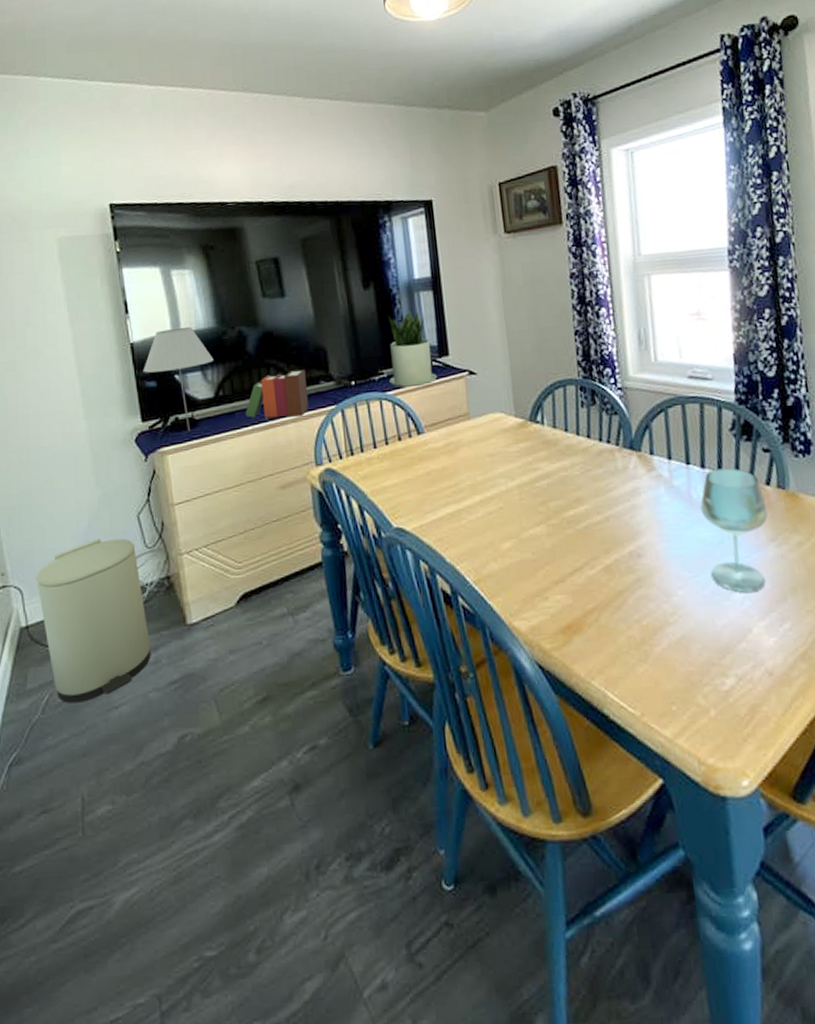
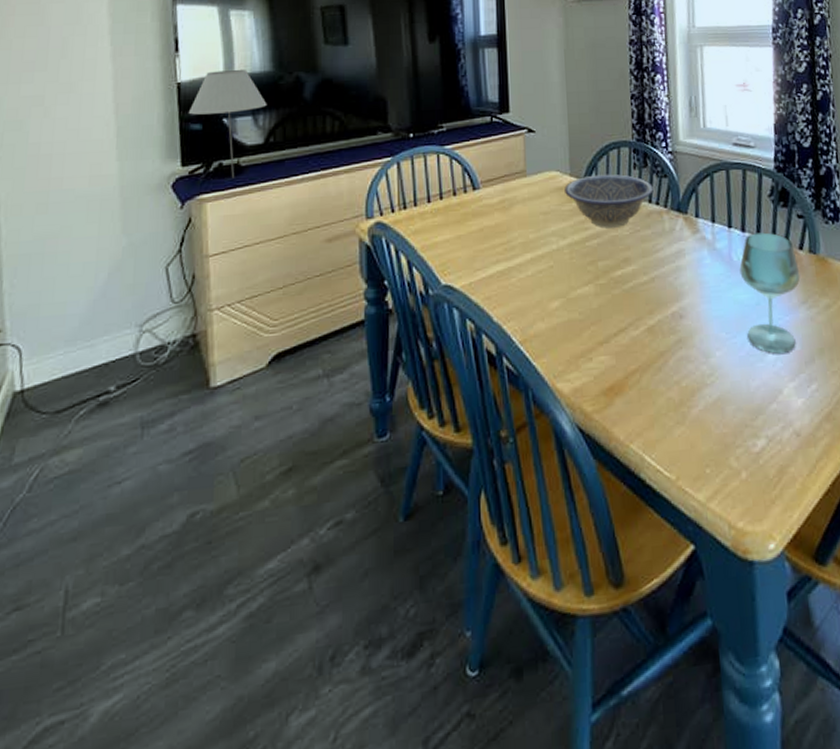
pedal bin: present [36,538,151,704] -> none [39,292,167,479]
books: present [245,369,310,418] -> none [295,119,364,168]
planter: present [387,311,437,388] -> none [448,66,496,143]
decorative bowl: none [510,413,604,469] -> present [565,174,654,228]

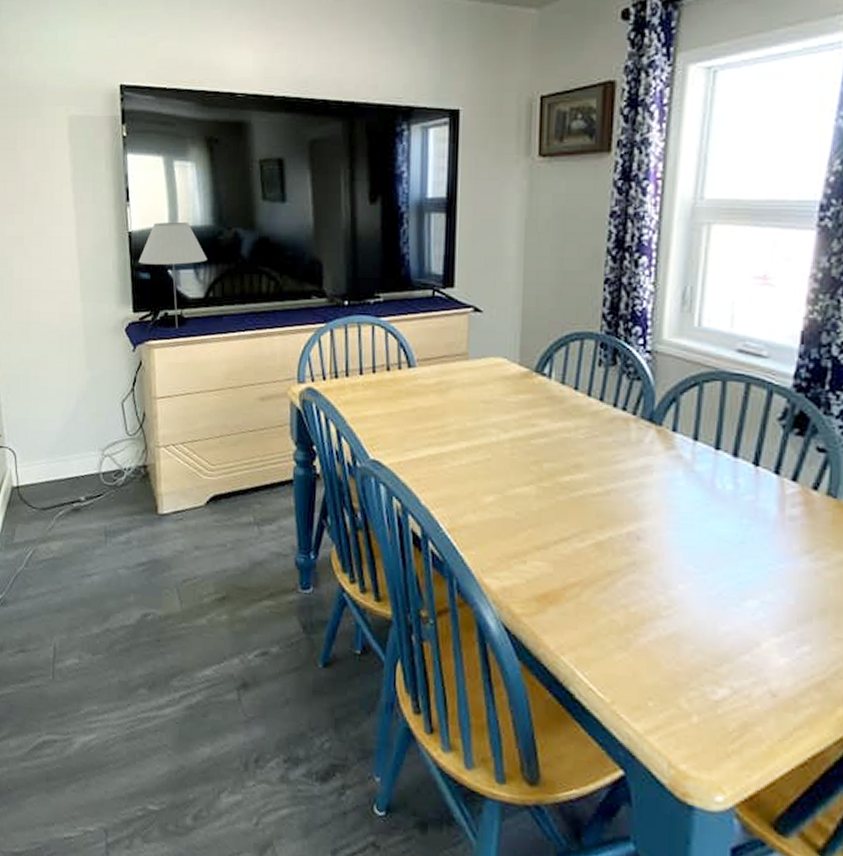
decorative bowl: present [565,174,654,228] -> none [511,367,621,429]
wine glass: present [739,232,801,354] -> none [723,460,809,604]

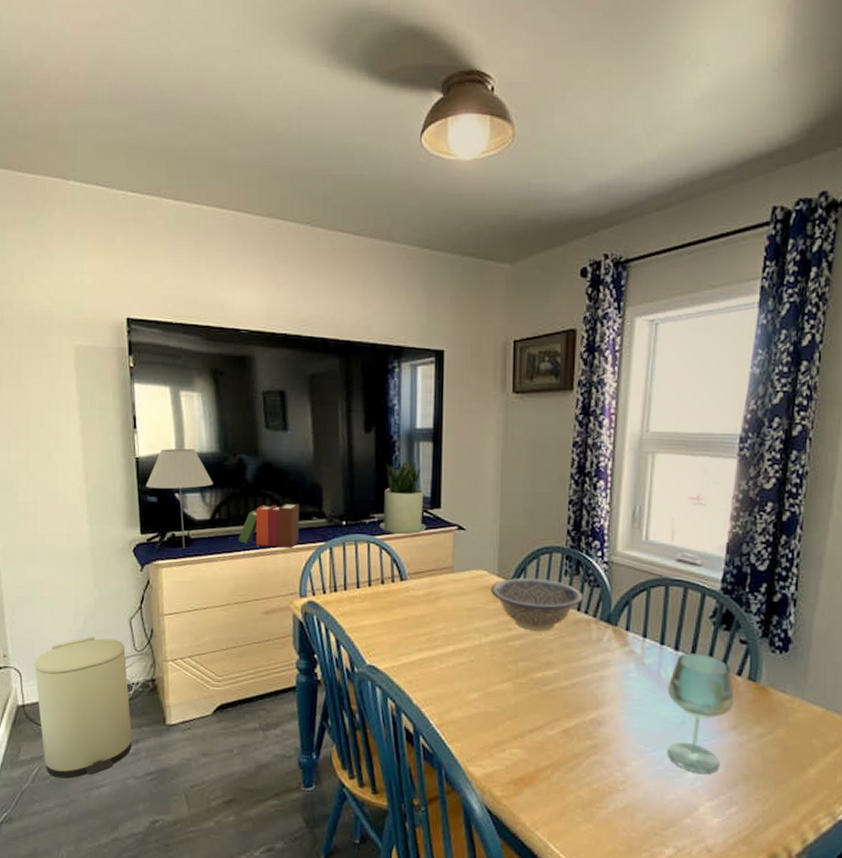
pedal bin: none [28,418,124,564] -> present [34,636,132,779]
books: none [233,281,298,330] -> present [238,503,300,548]
planter: none [385,233,437,317] -> present [379,460,426,535]
decorative bowl: none [511,367,621,429] -> present [491,577,584,631]
wine glass: none [723,460,809,604] -> present [667,653,734,773]

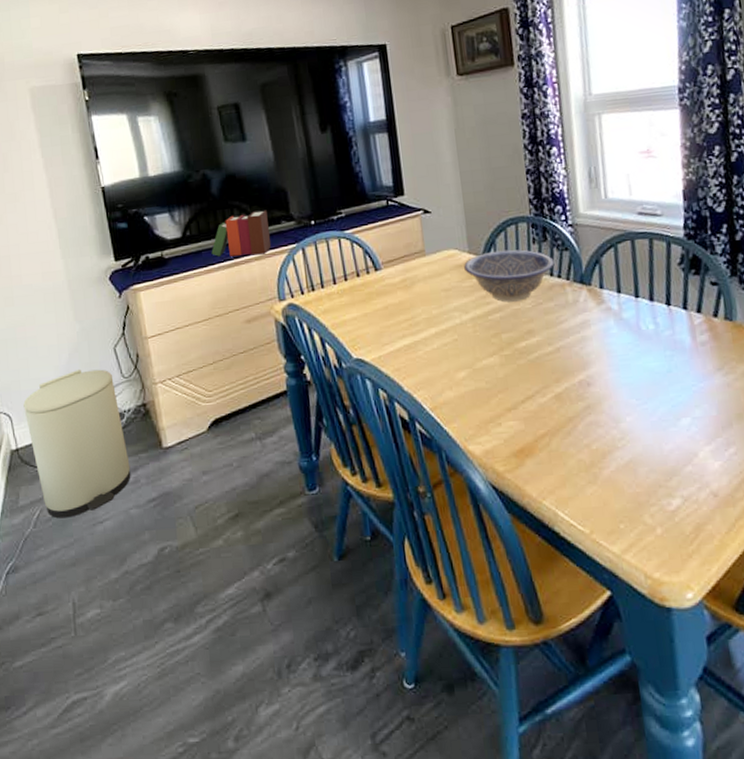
lamp shade: present [145,449,213,549] -> none [114,171,180,270]
planter: present [379,460,426,535] -> none [344,153,393,227]
wine glass: present [667,653,734,773] -> none [648,300,716,419]

